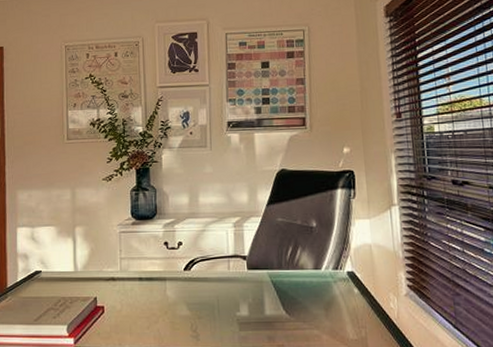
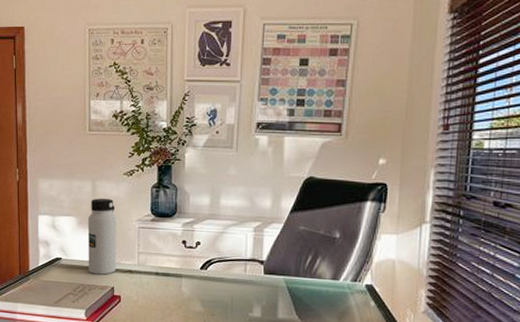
water bottle: none [67,204,98,285] -> present [87,198,117,275]

